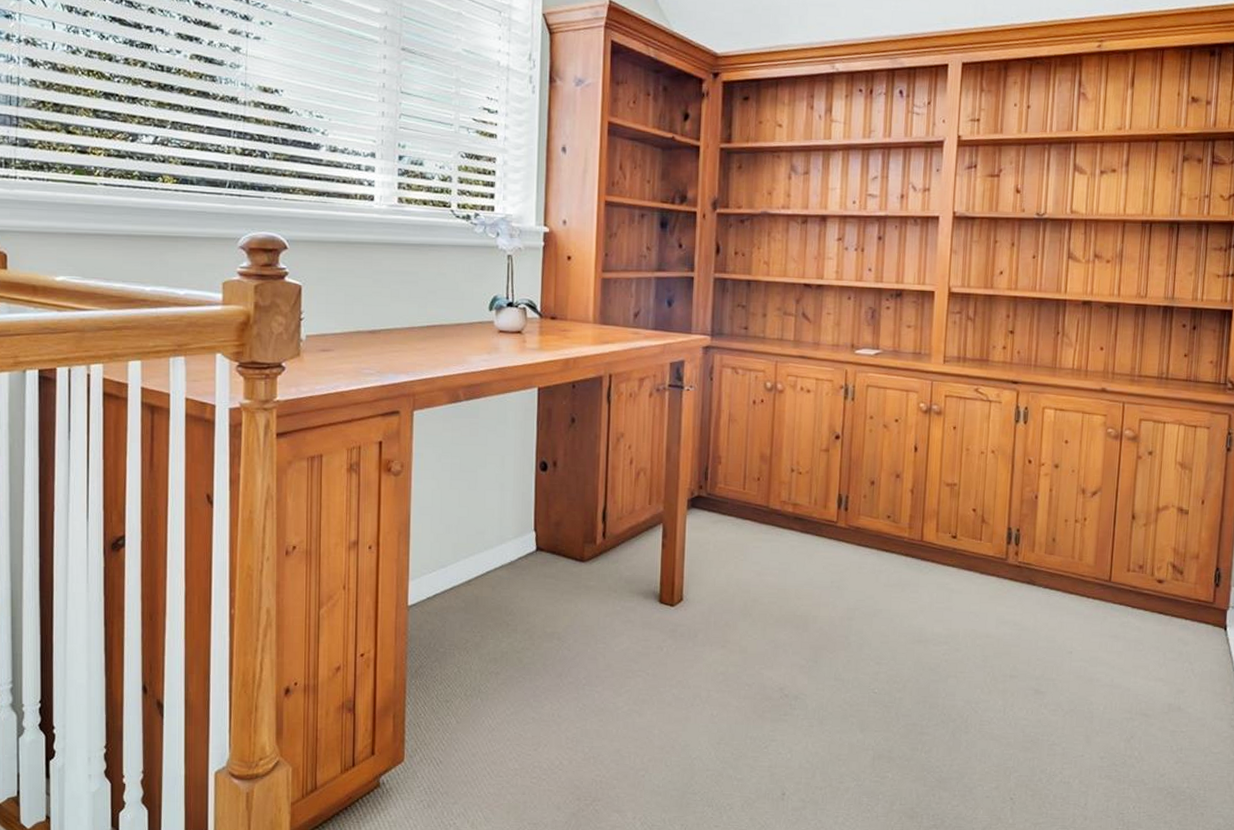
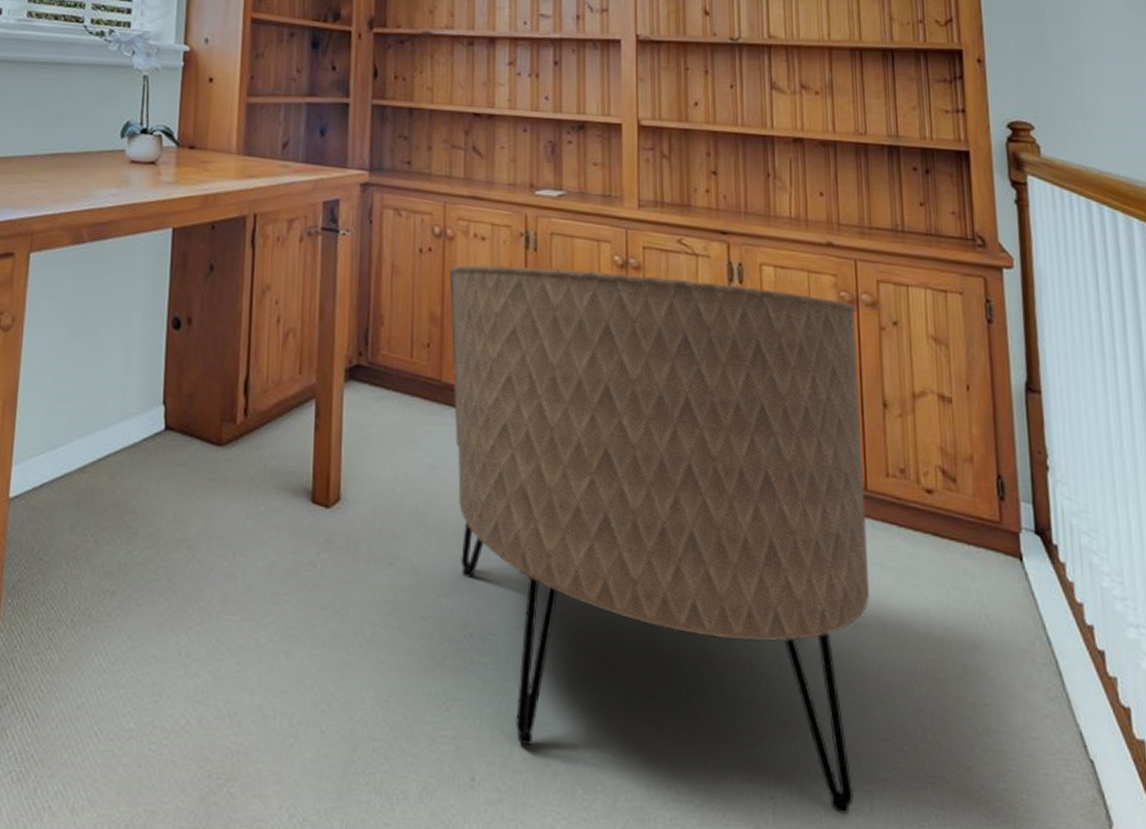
armchair: none [777,413,1120,809] -> present [449,265,870,816]

